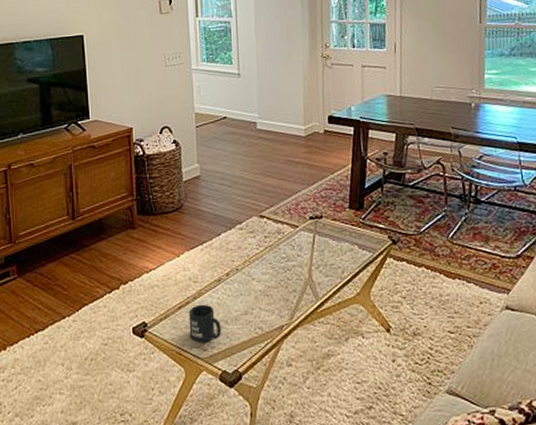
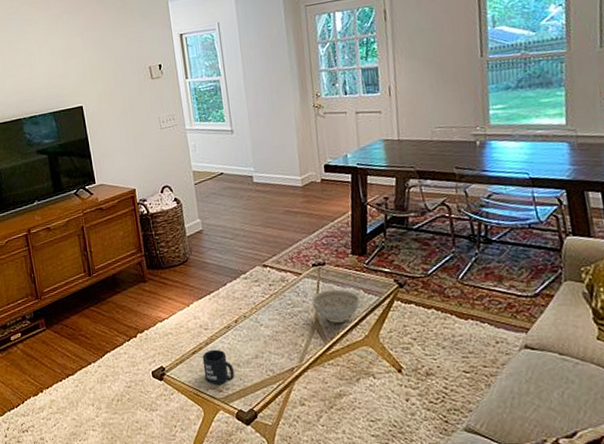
decorative bowl: none [306,244,355,279] -> present [311,289,361,323]

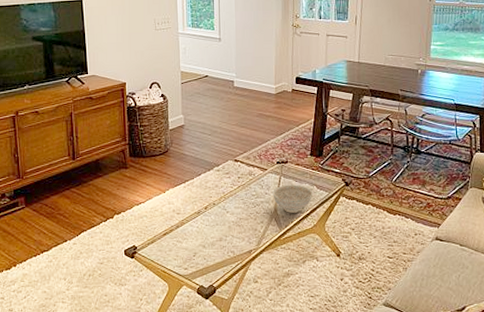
mug: present [202,349,235,386] -> none [172,232,199,264]

